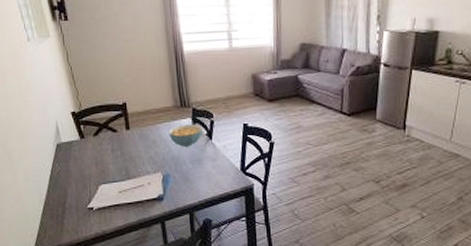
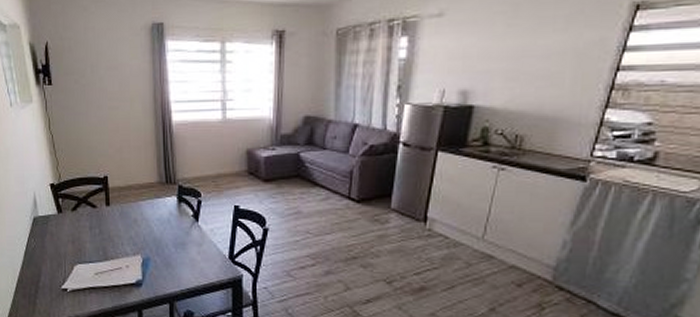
cereal bowl: present [168,124,203,147] -> none [151,203,188,228]

